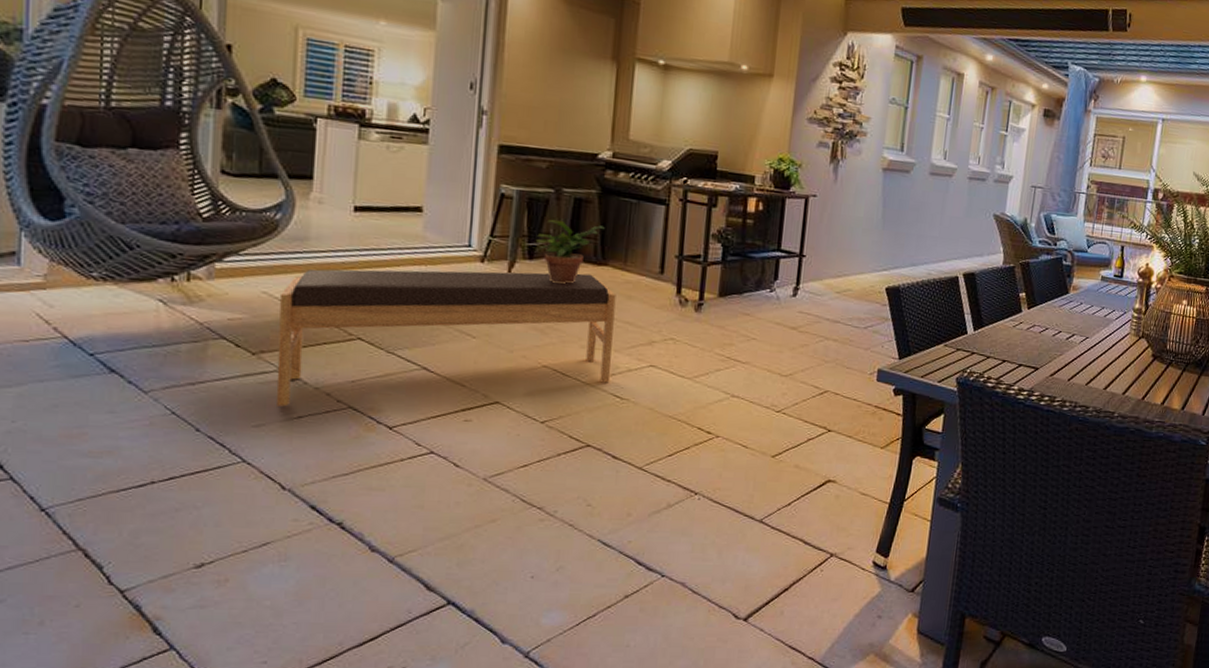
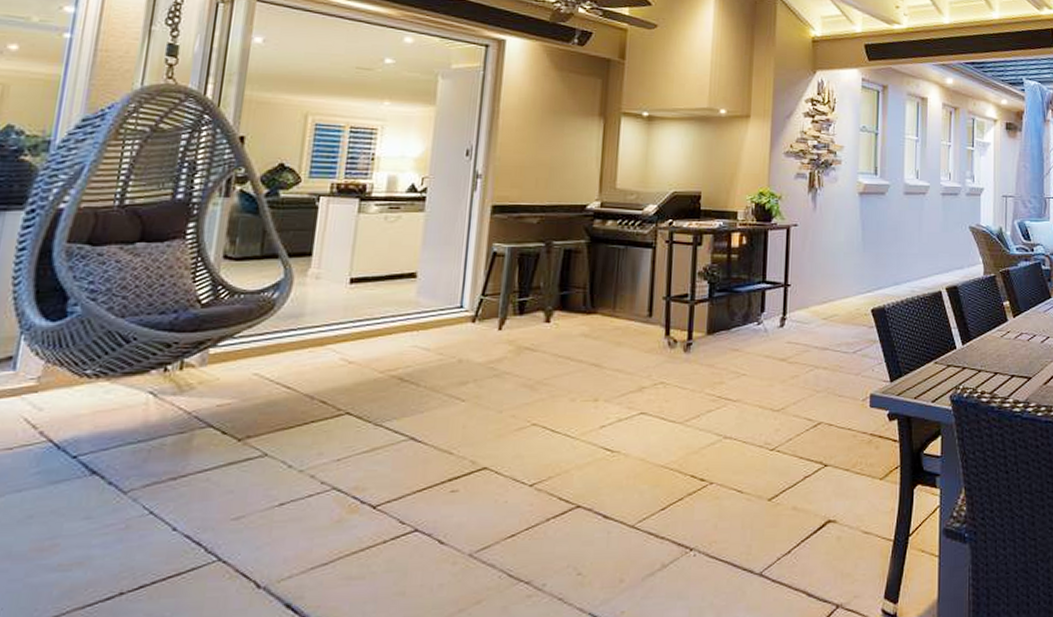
bench: present [276,269,616,407] -> none [259,324,606,495]
potted plant: present [535,220,605,284] -> none [525,272,594,336]

